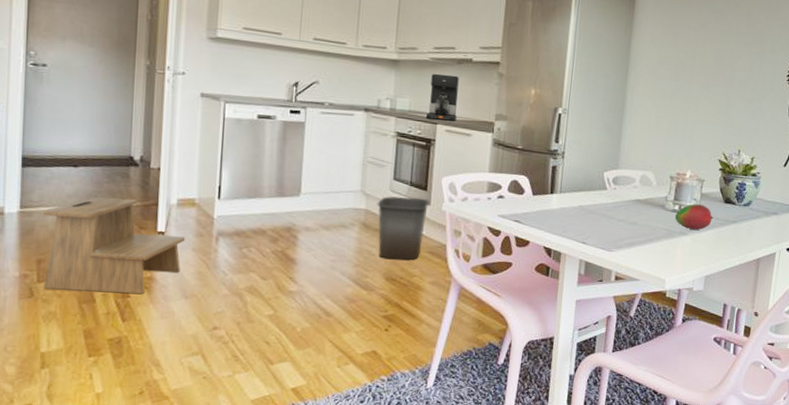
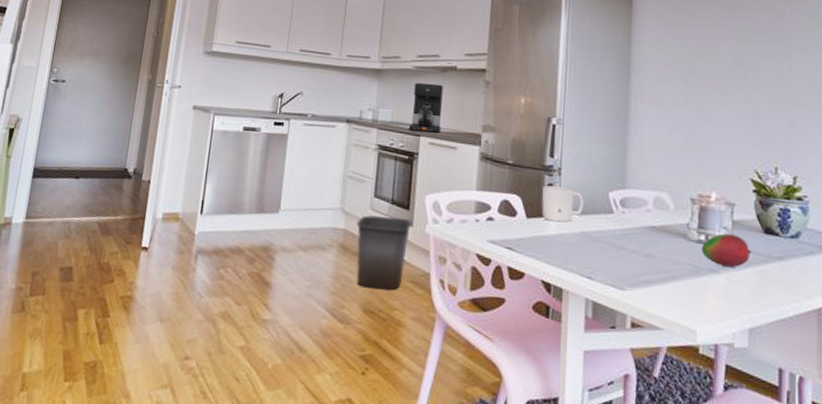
step stool: present [42,196,185,295] -> none [34,208,166,315]
mug: none [546,167,583,199] -> present [541,185,584,223]

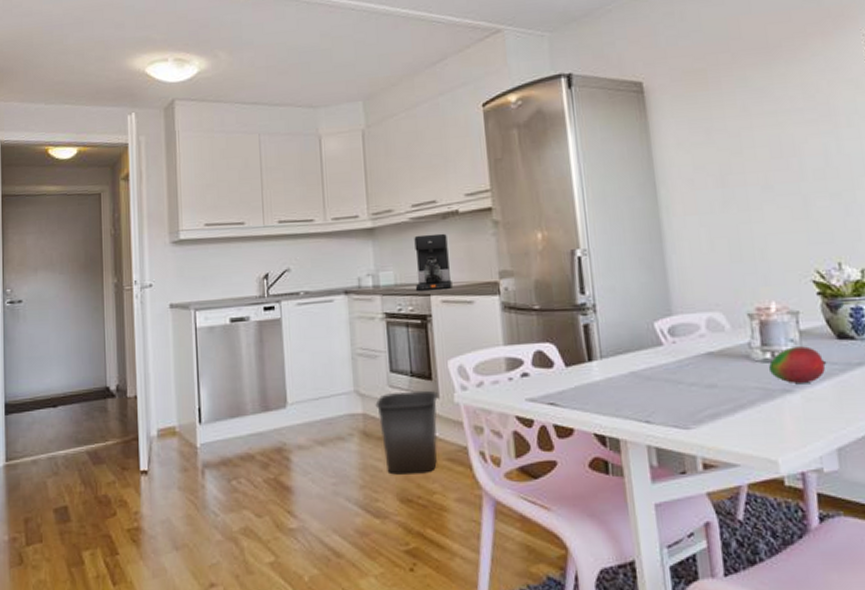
mug: present [541,185,584,223] -> none [578,325,628,366]

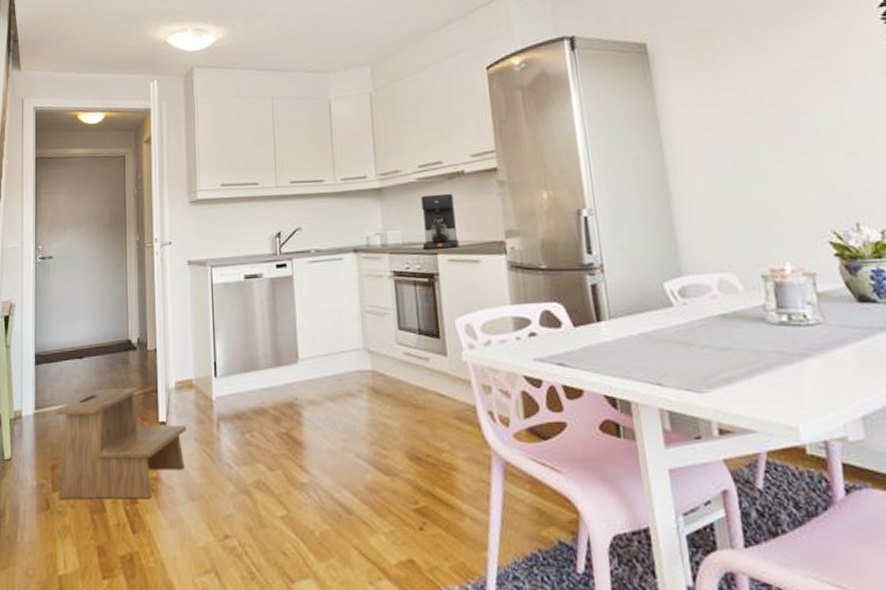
step stool: none [26,435,169,553] -> present [54,387,186,499]
waste bin: present [375,390,438,475] -> none [384,348,446,432]
fruit: present [769,346,827,383] -> none [786,309,848,347]

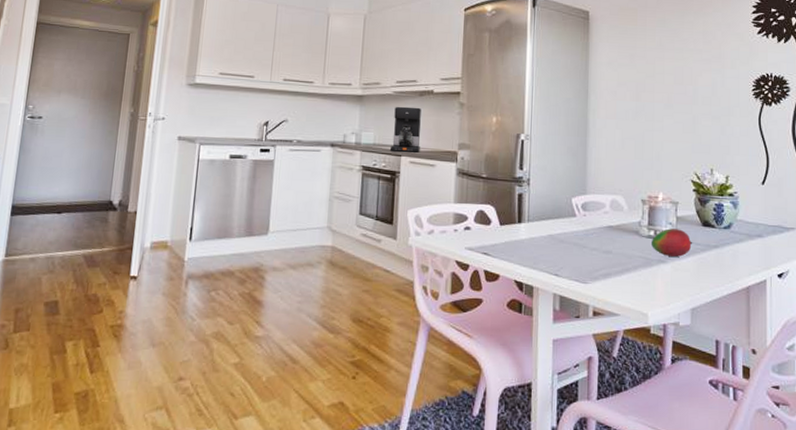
step stool: present [54,387,186,499] -> none [18,242,156,344]
fruit: none [786,309,848,347] -> present [652,228,693,257]

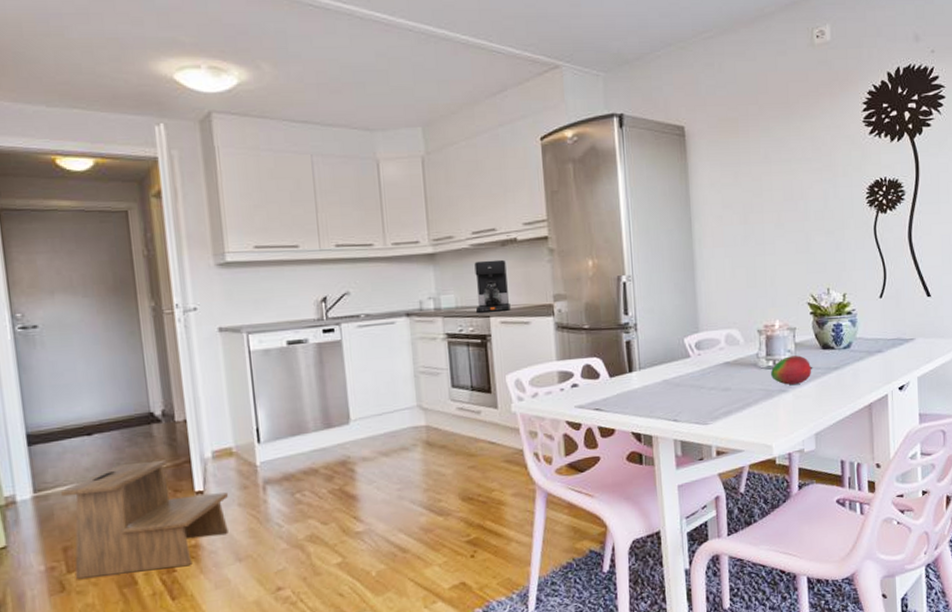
step stool: none [18,242,156,344] -> present [60,459,228,579]

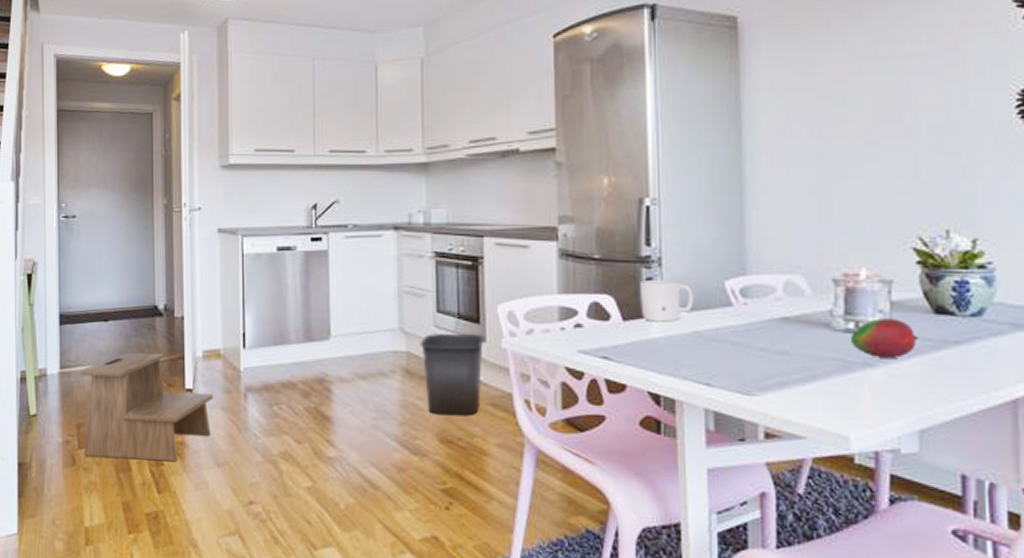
waste bin: none [438,402,497,478] -> present [420,332,485,416]
coffee maker: present [474,259,511,314] -> none [469,172,507,233]
mug: none [621,341,662,376] -> present [640,280,694,322]

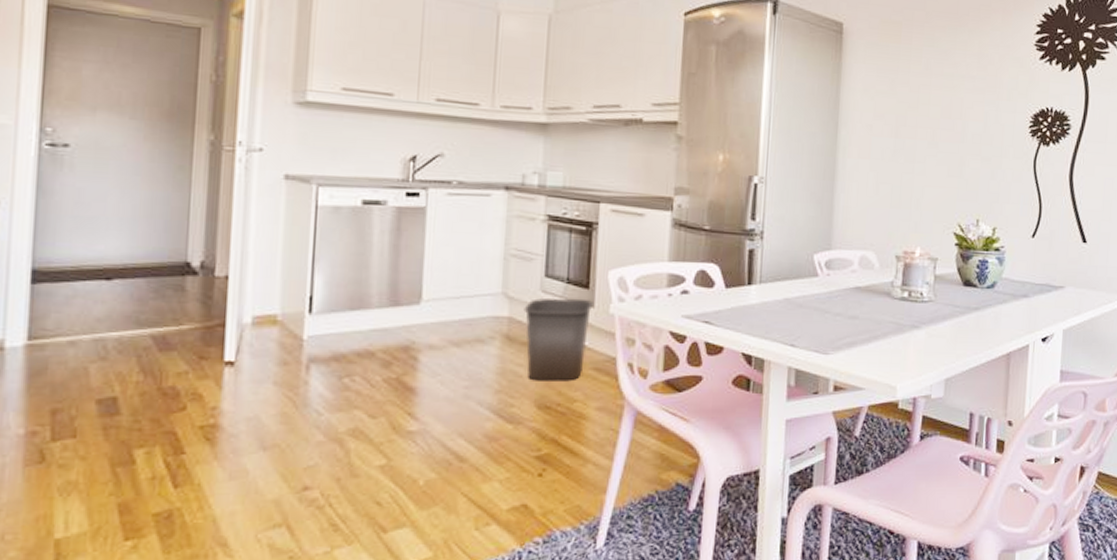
step stool: present [79,352,213,462] -> none [59,318,263,449]
mug: present [640,280,694,322] -> none [742,251,788,290]
fruit: present [851,318,919,358] -> none [904,289,952,321]

